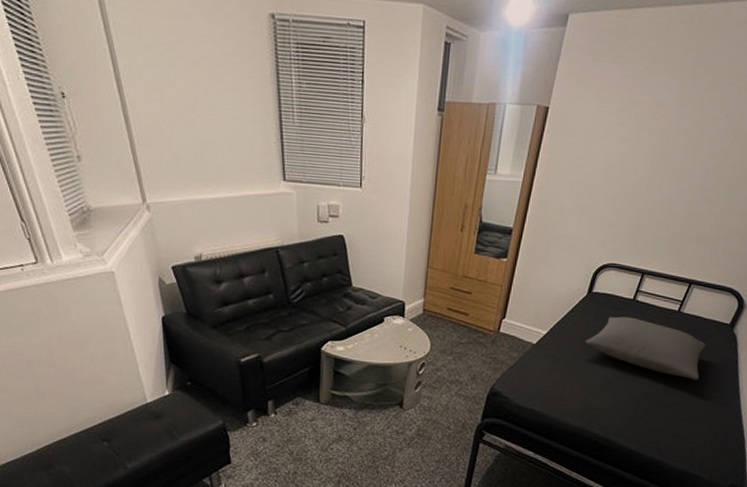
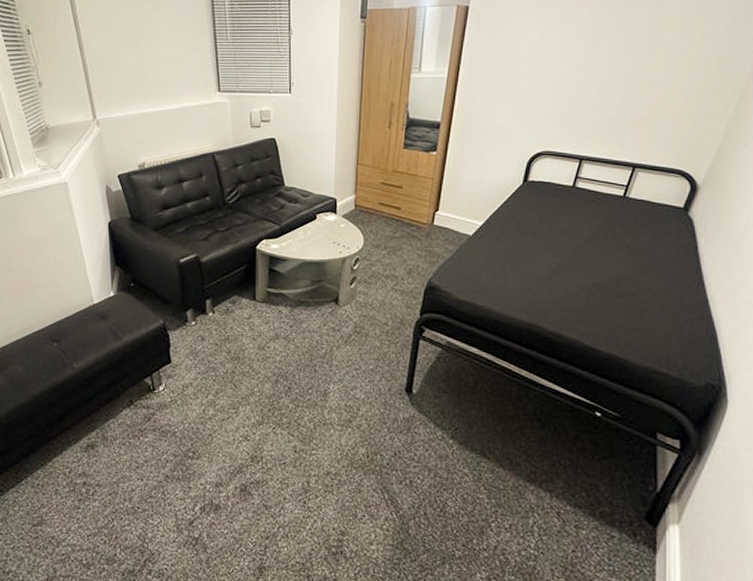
pillow: present [585,316,706,380] -> none [525,204,659,268]

